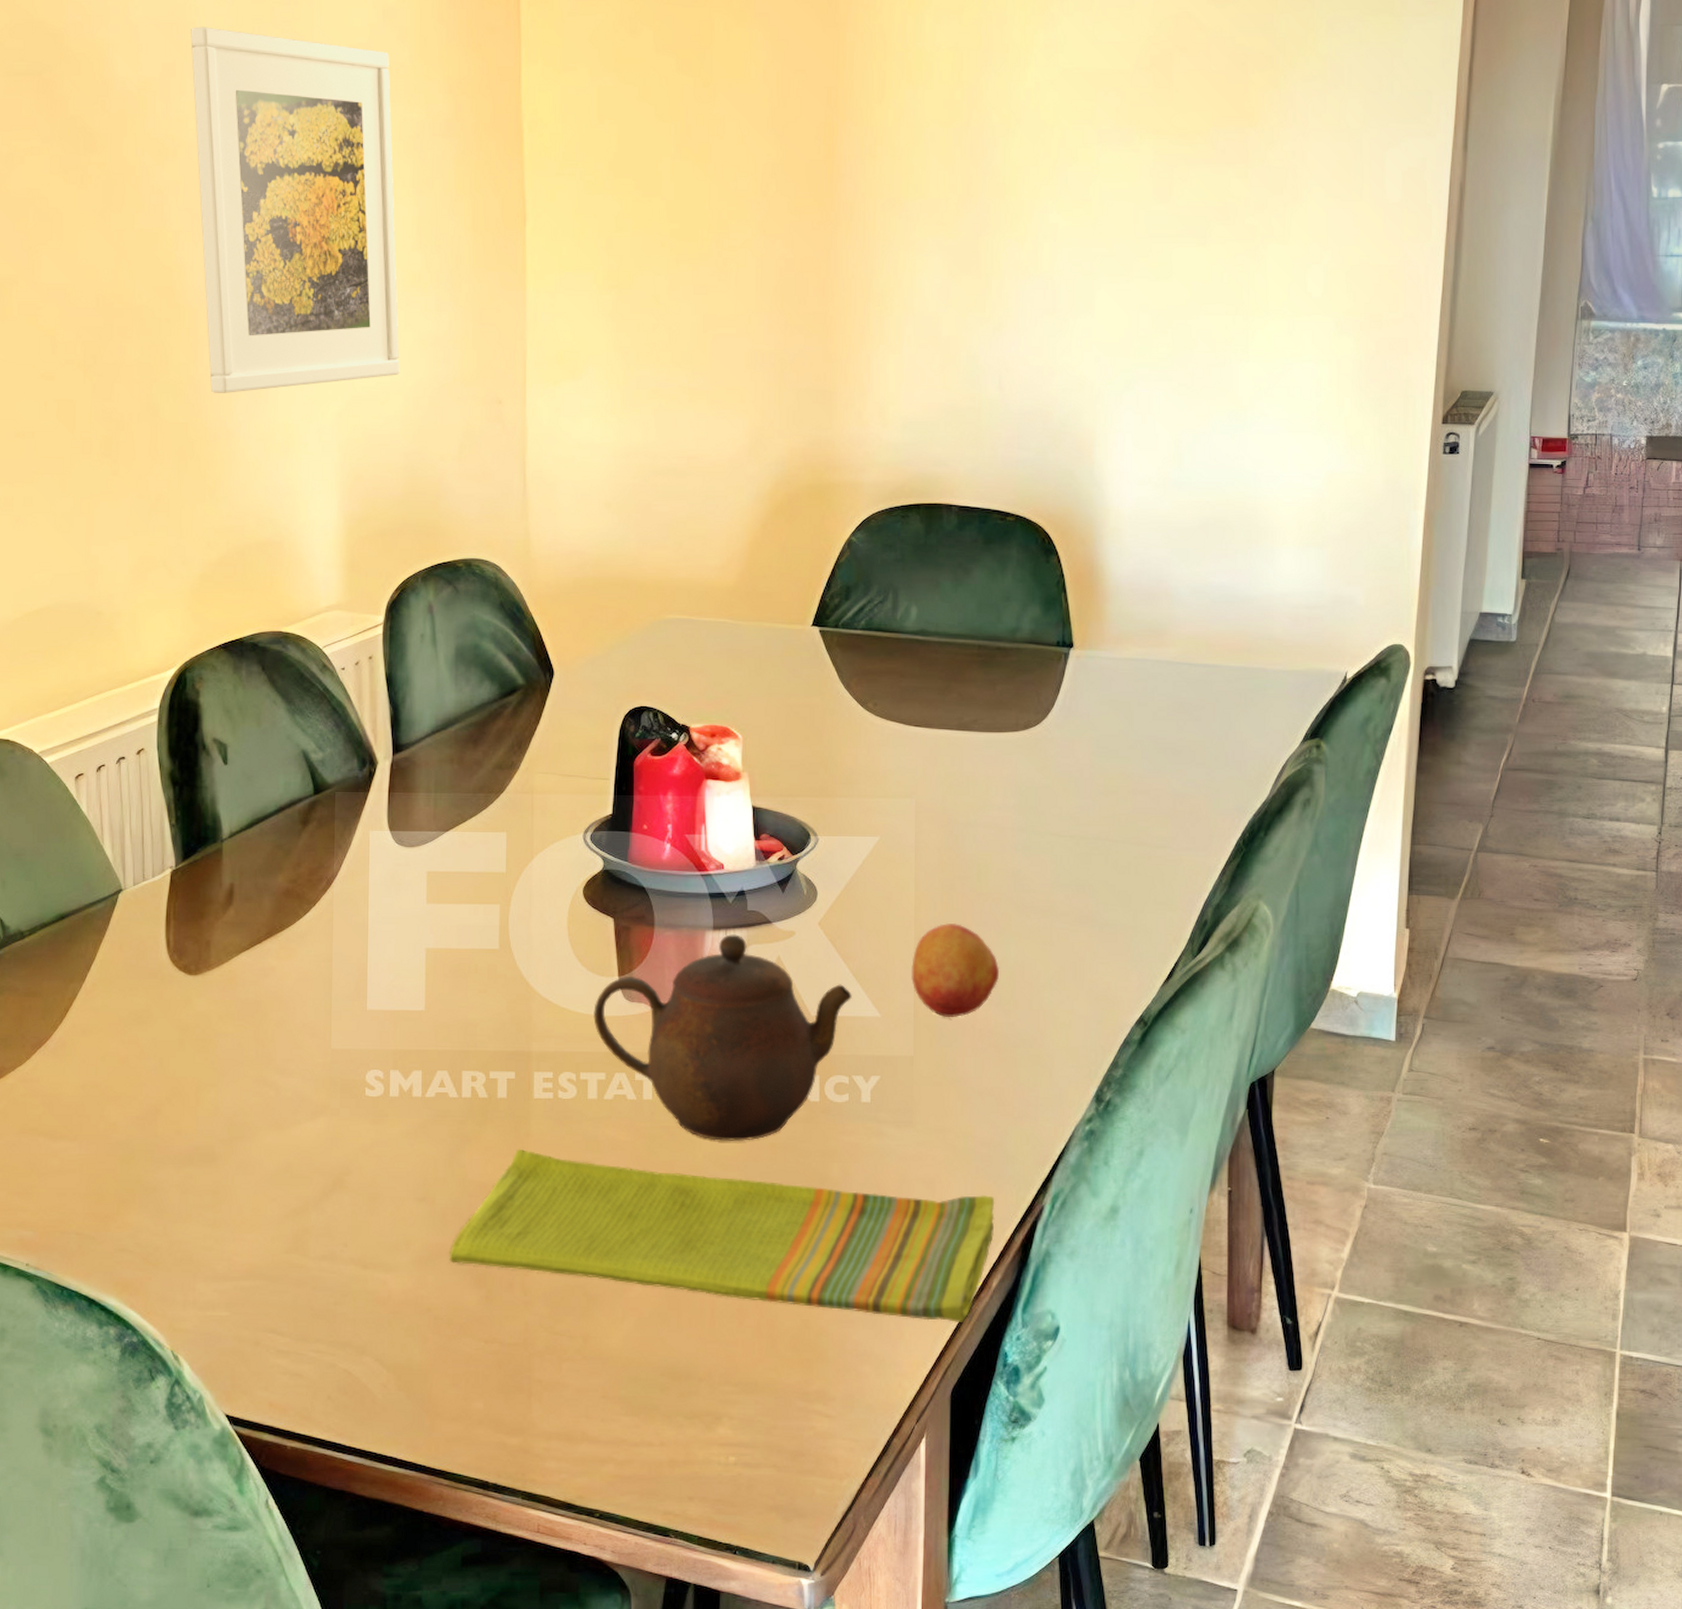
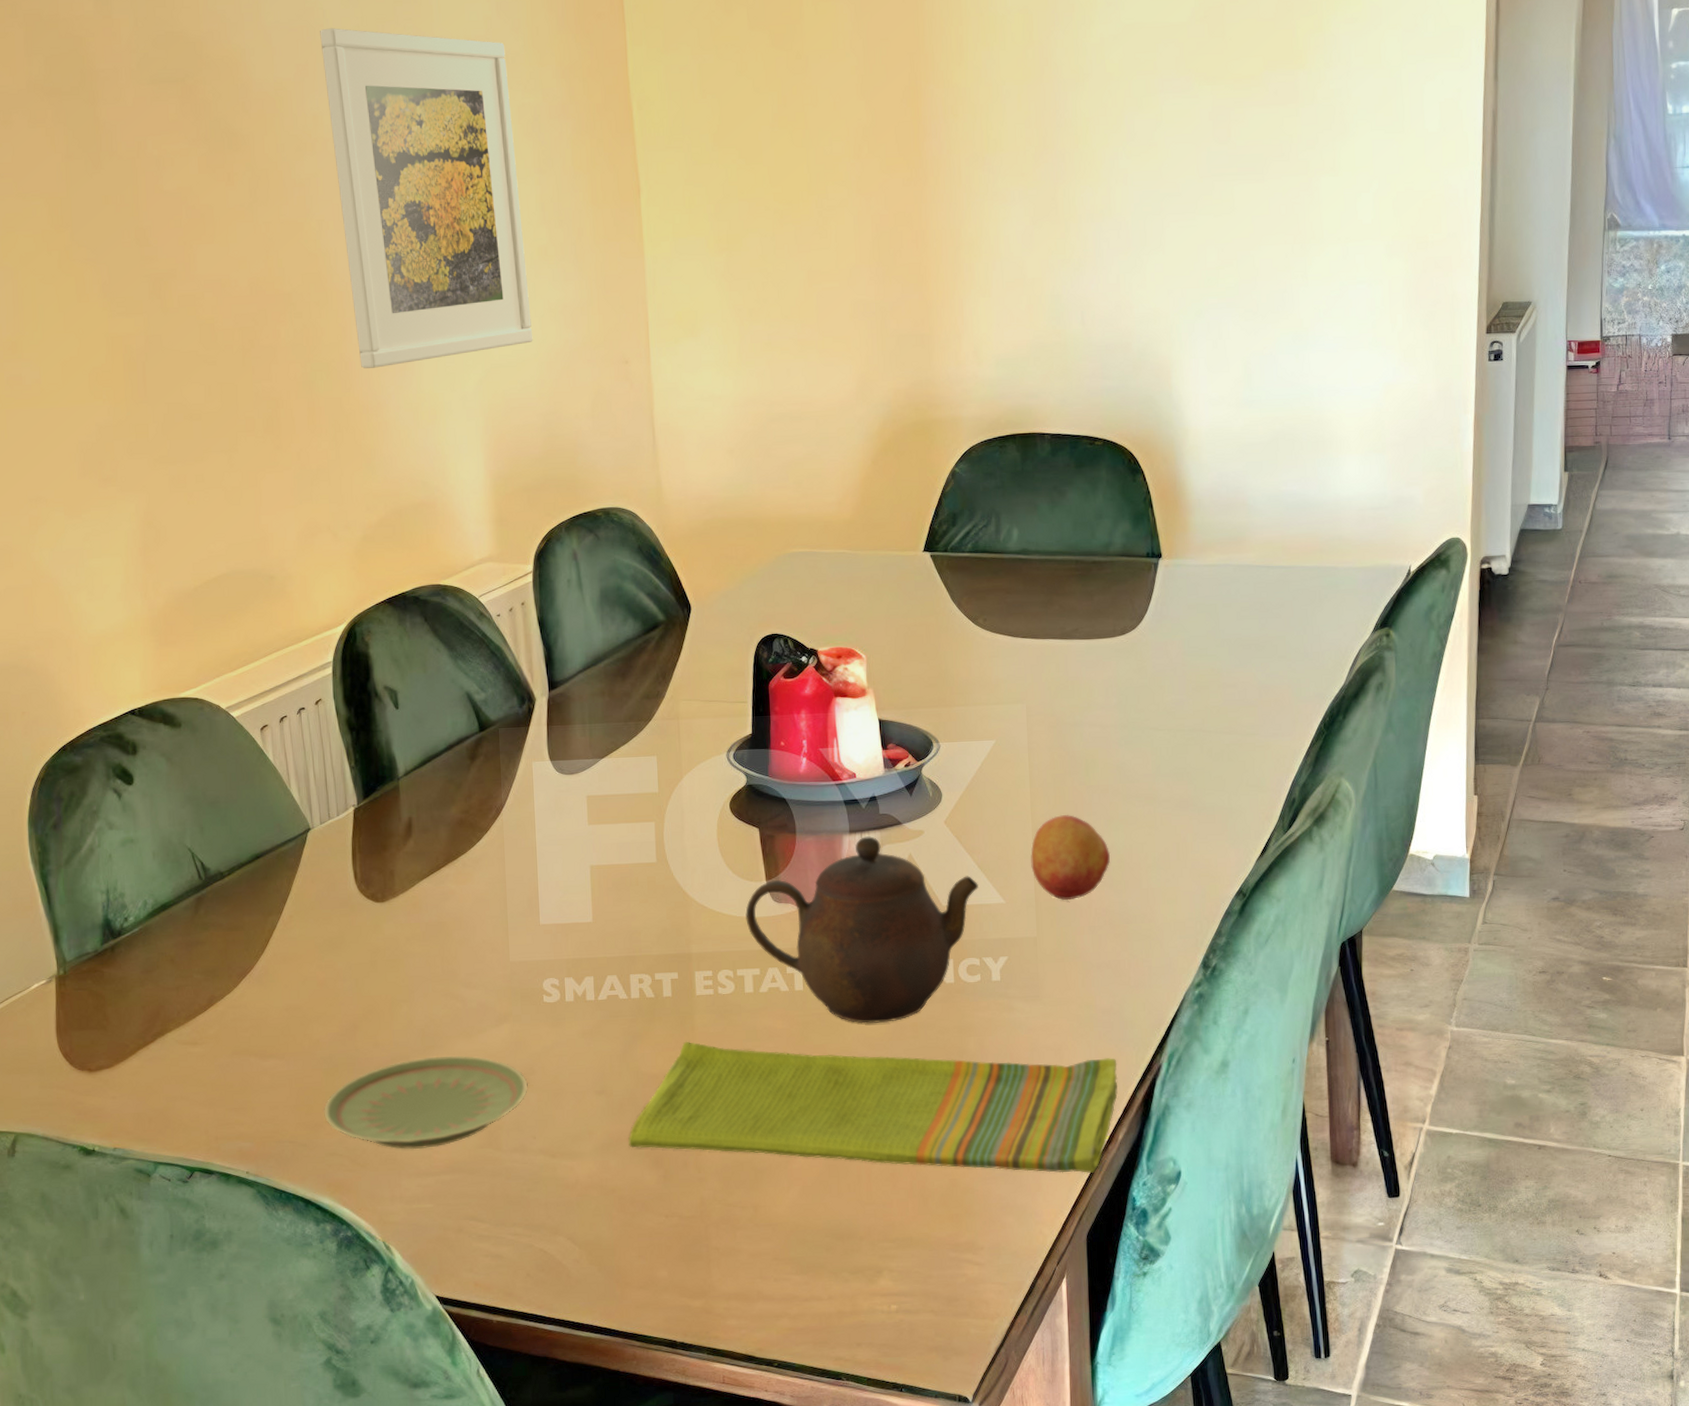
plate: none [116,1148,342,1251] -> present [324,1055,528,1150]

